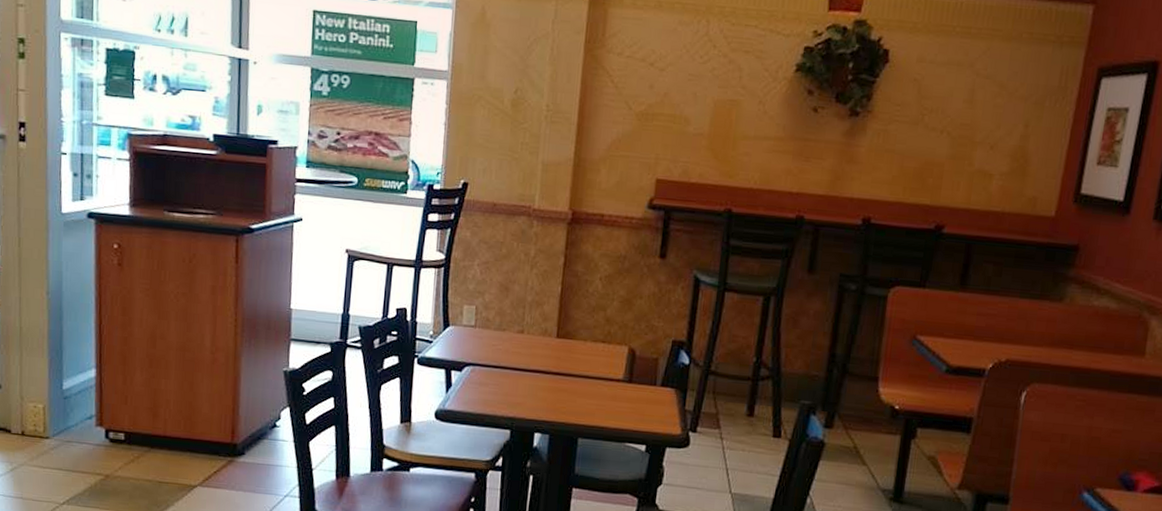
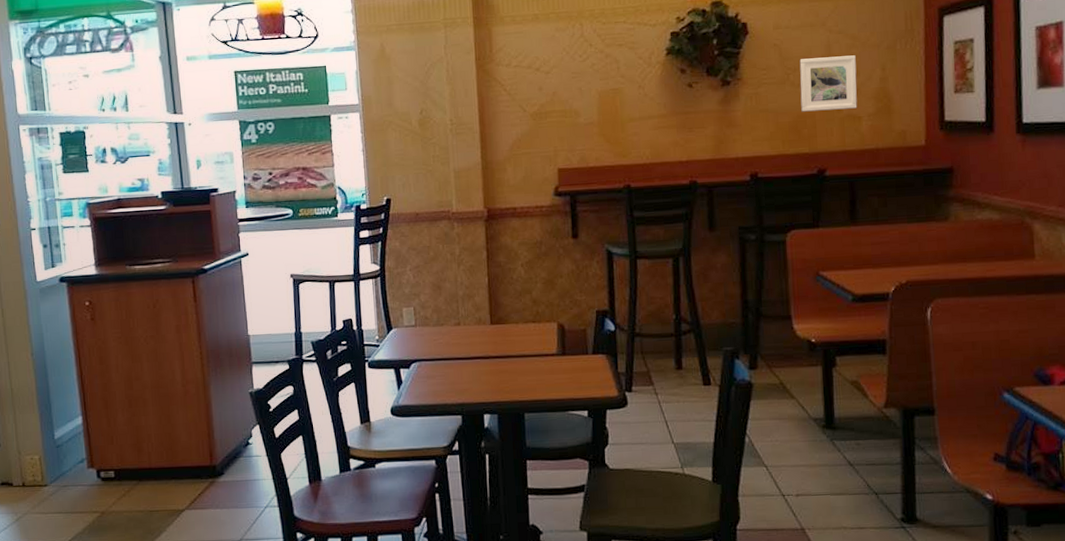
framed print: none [930,100,1000,164] -> present [799,55,858,112]

